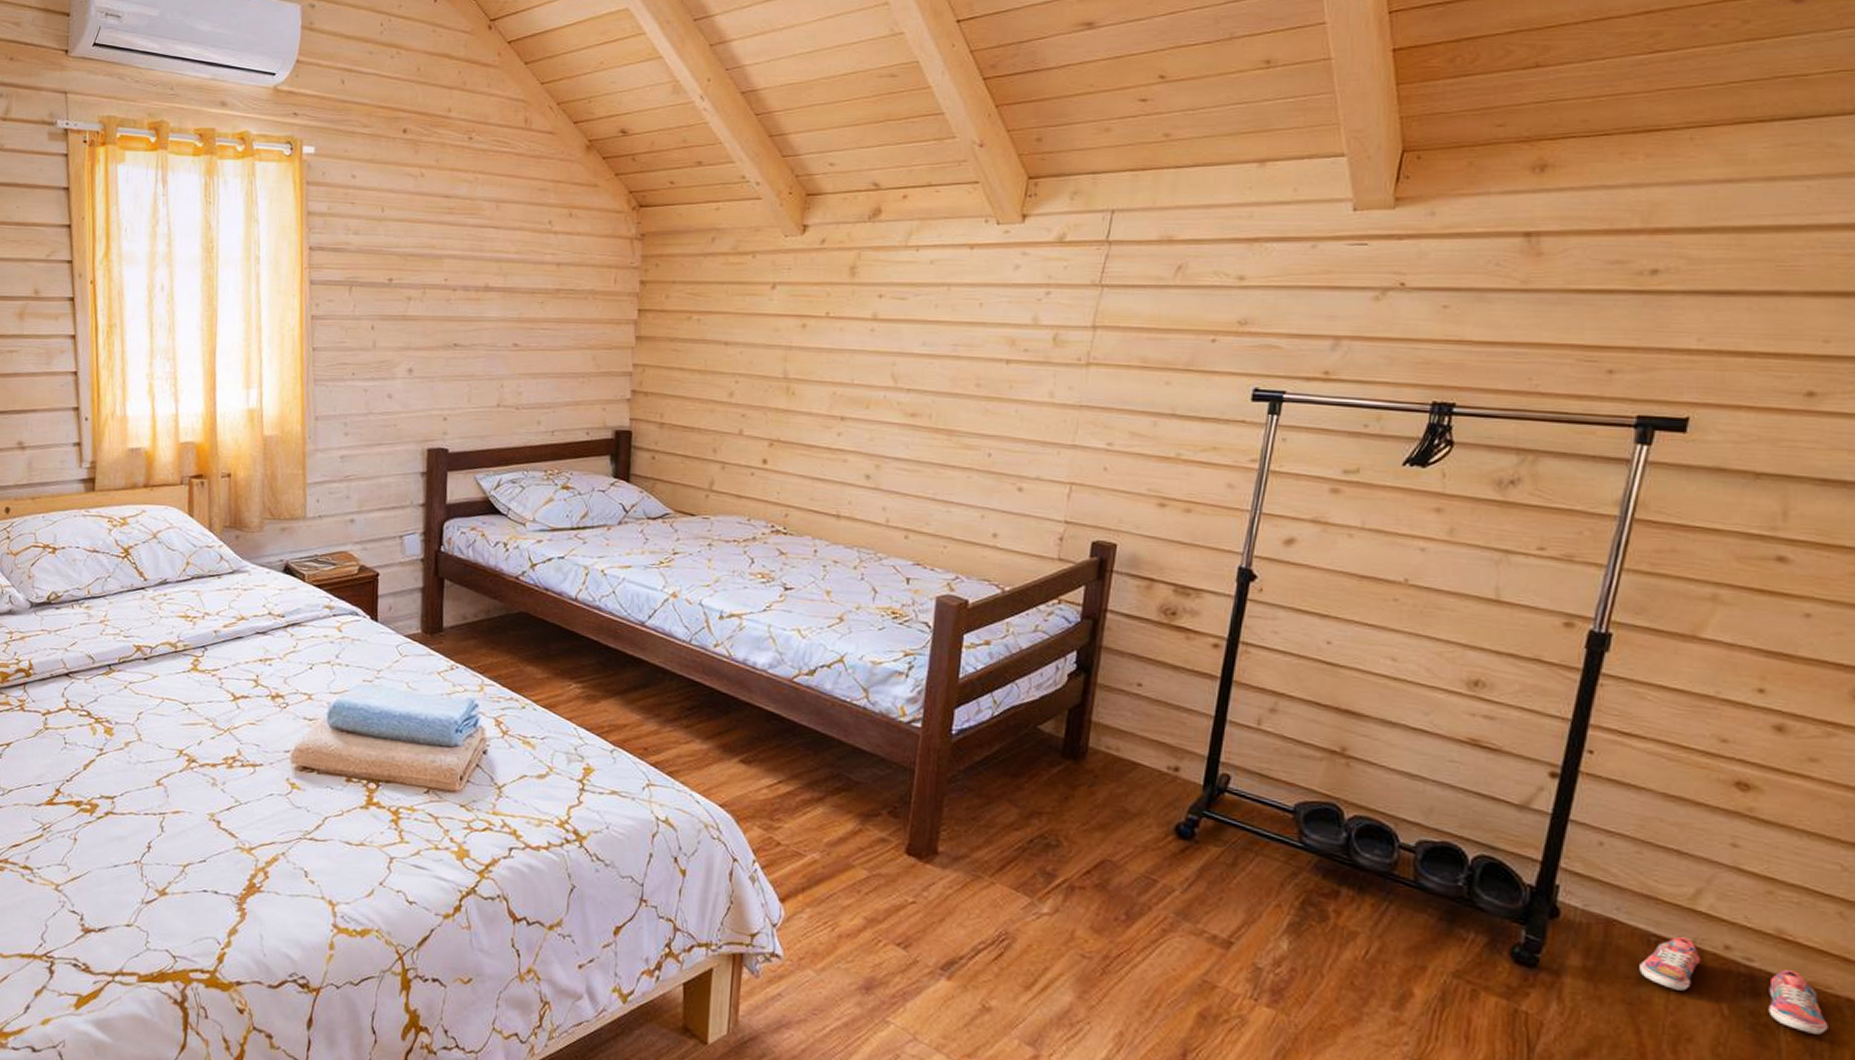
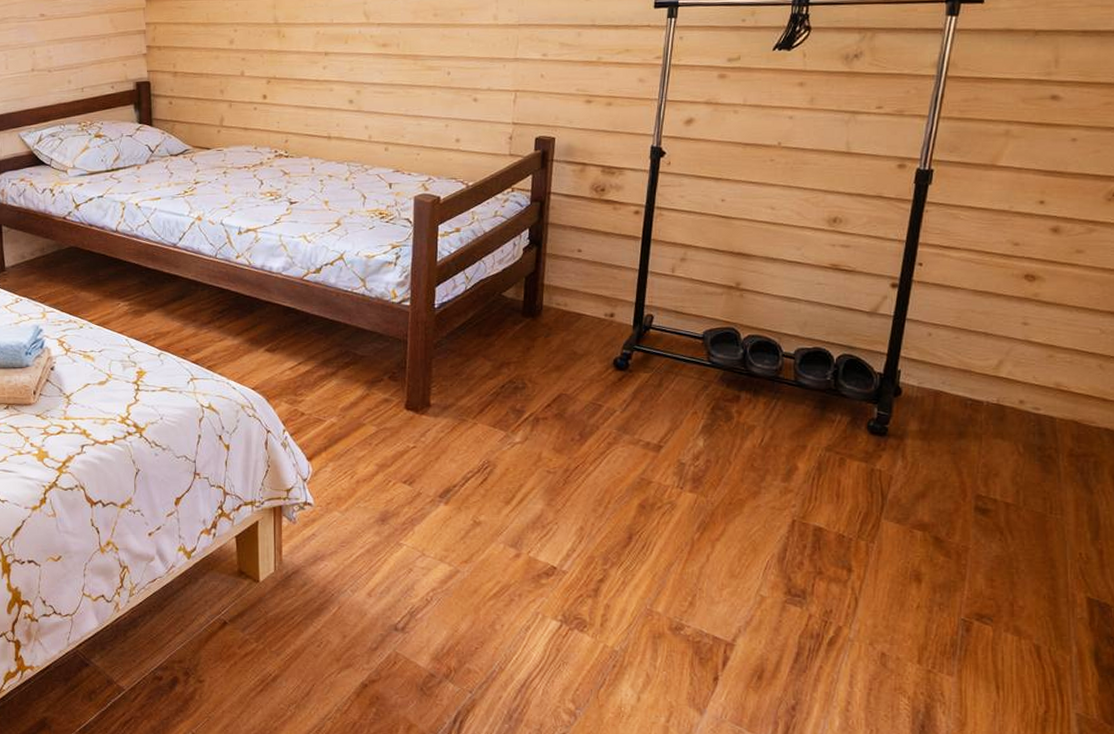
sneaker: present [1639,937,1828,1035] -> none [960,398,1093,458]

